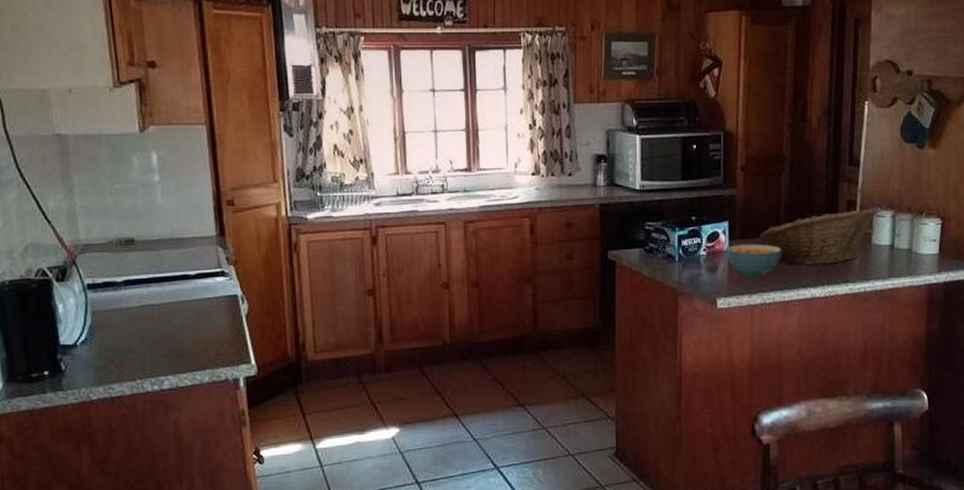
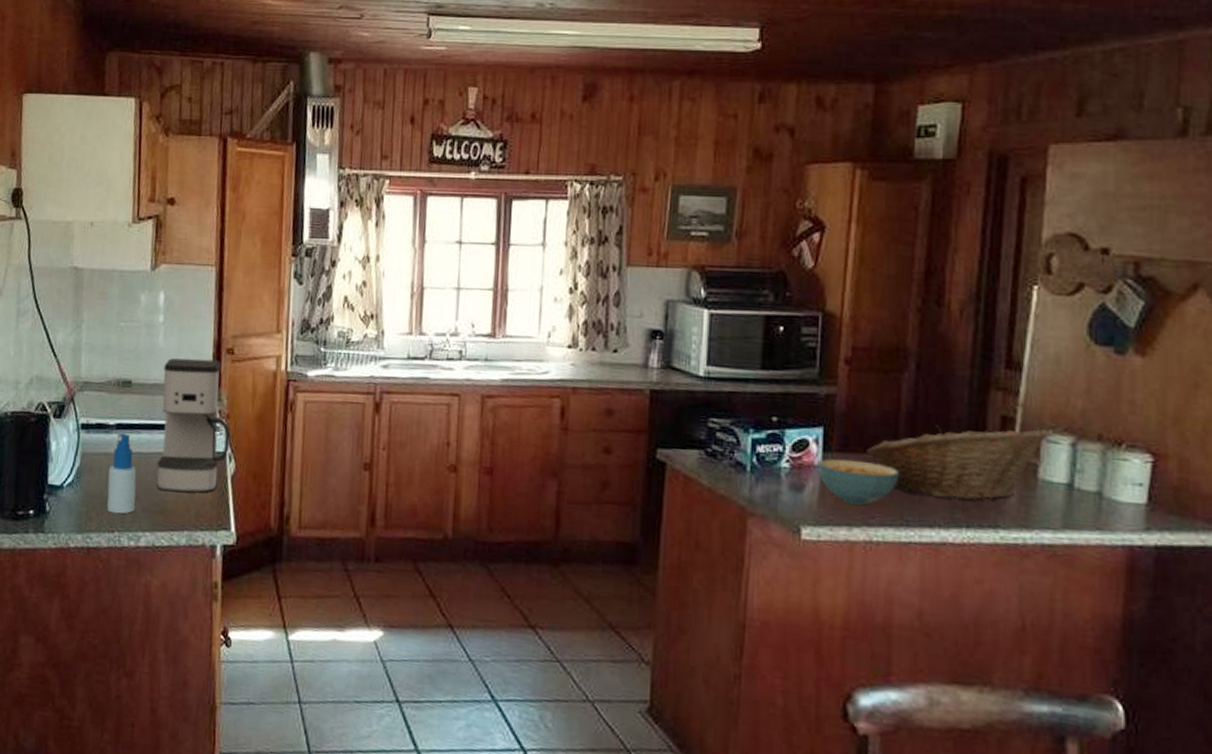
spray bottle: none [121,288,155,363] -> present [107,432,137,514]
coffee maker: none [166,212,241,337] -> present [156,358,231,493]

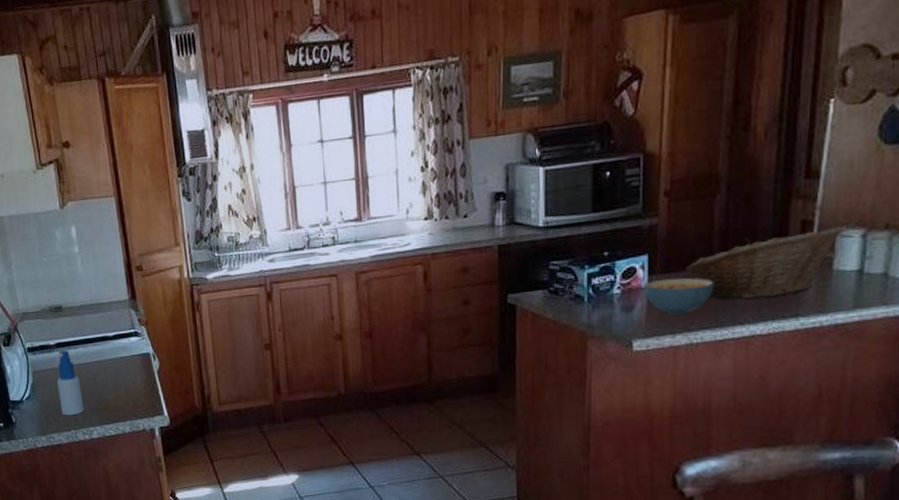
coffee maker: present [156,358,231,493] -> none [86,277,153,392]

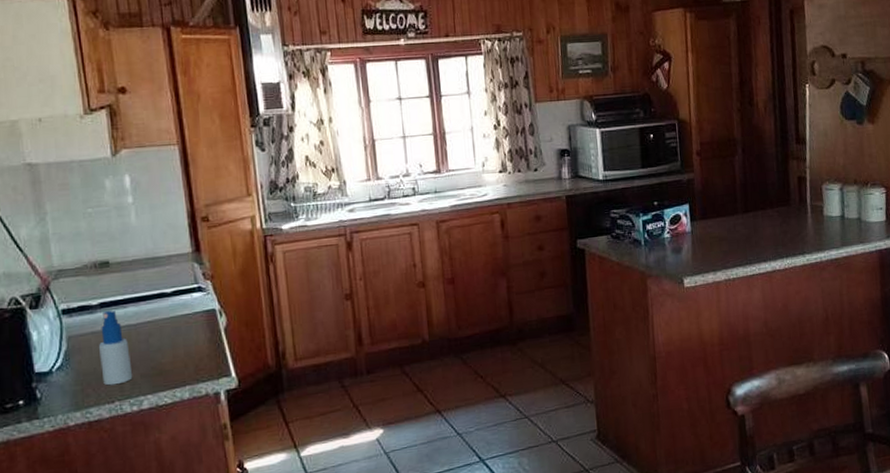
cereal bowl: present [644,278,714,315] -> none [688,223,741,255]
fruit basket: present [686,226,844,299] -> none [719,182,827,241]

